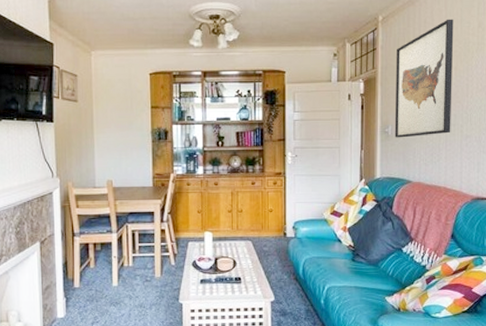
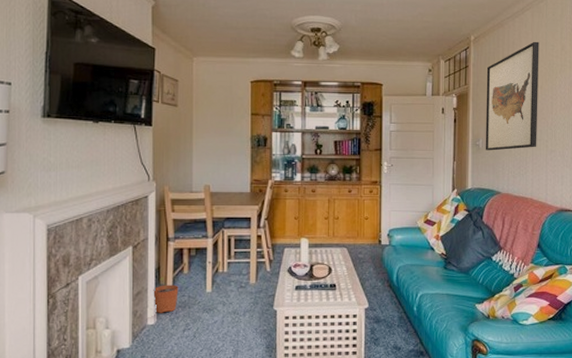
plant pot: none [61,272,86,307] -> present [153,277,179,313]

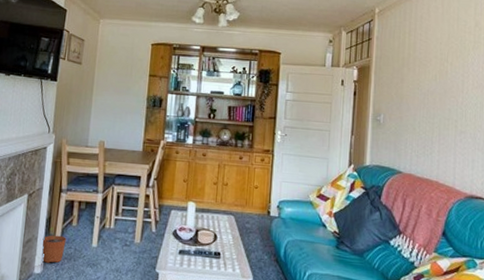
wall art: present [485,41,539,151] -> none [386,16,450,128]

